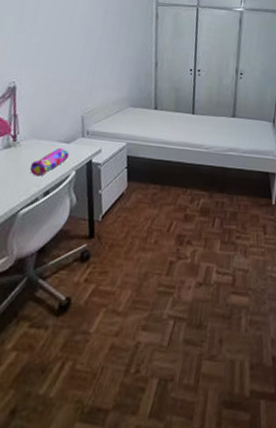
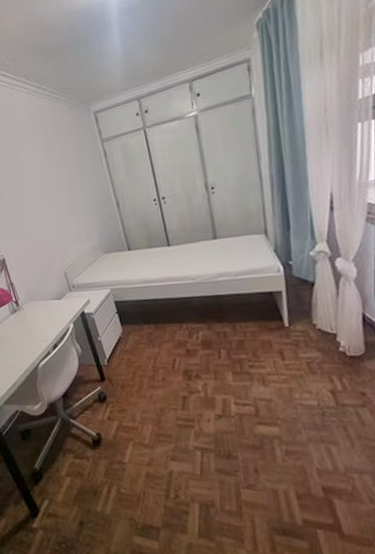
pencil case: present [30,147,69,177] -> none [36,304,64,333]

